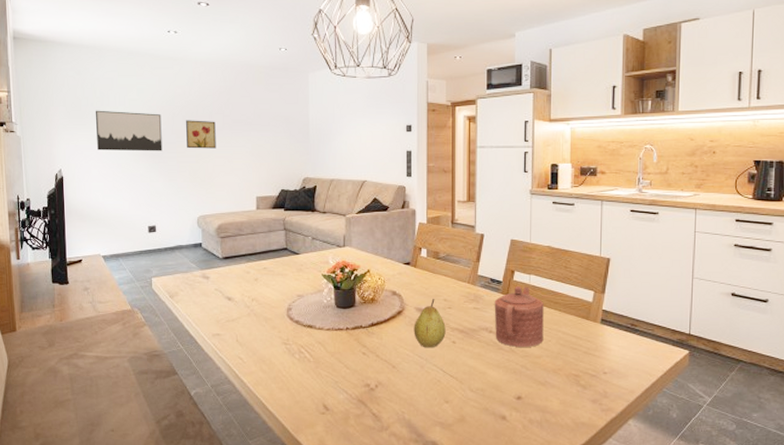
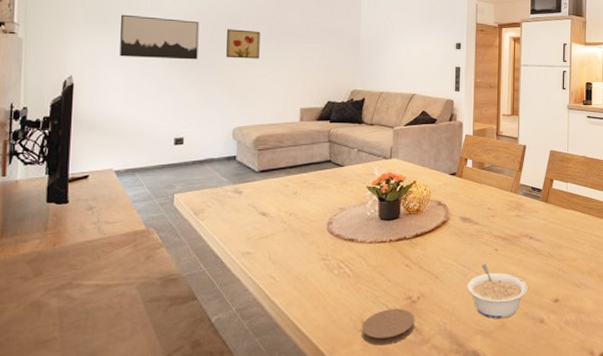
coaster: none [324,395,374,429] -> present [362,308,415,346]
fruit: present [413,299,446,347] -> none [457,208,489,256]
legume: none [424,355,488,413] -> present [467,263,528,319]
teapot: present [494,285,544,347] -> none [534,193,579,251]

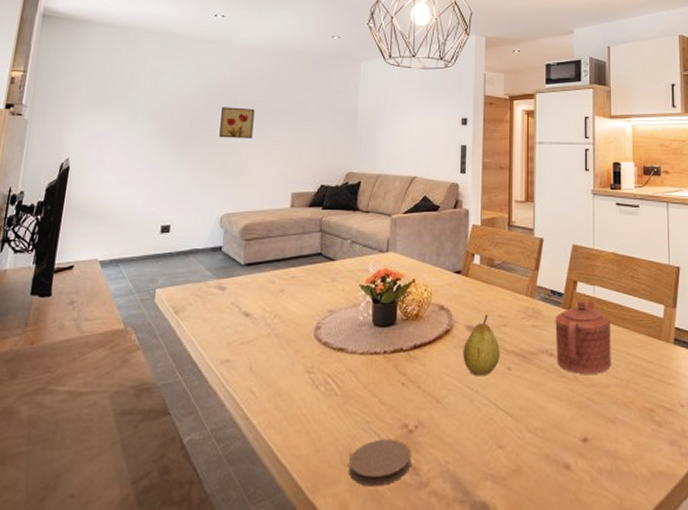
wall art: present [120,14,199,60] -> none [116,94,195,140]
fruit: none [457,208,489,256] -> present [463,315,500,375]
legume: present [467,263,528,319] -> none [474,386,548,461]
teapot: none [534,193,579,251] -> present [555,298,611,374]

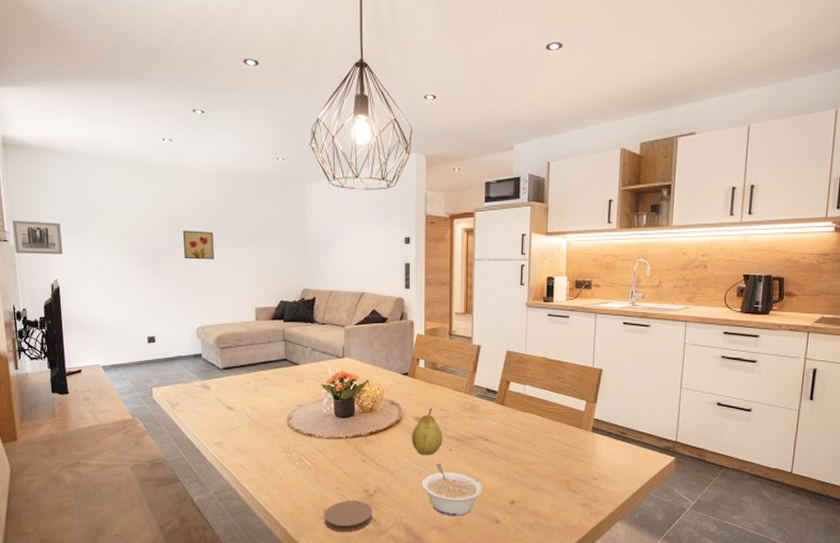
wall art: none [28,93,86,131] -> present [12,221,63,255]
legume: none [474,386,548,461] -> present [422,462,483,517]
teapot: present [555,298,611,374] -> none [489,395,538,454]

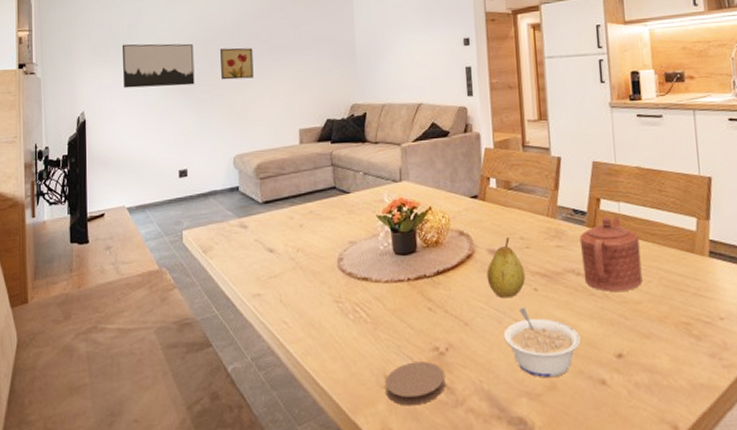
wall art: present [12,221,63,255] -> none [41,50,91,86]
wall art: none [90,219,160,262] -> present [121,43,195,89]
teapot: none [489,395,538,454] -> present [579,215,643,292]

